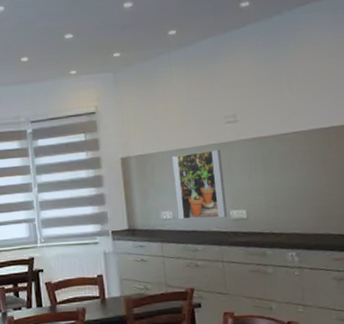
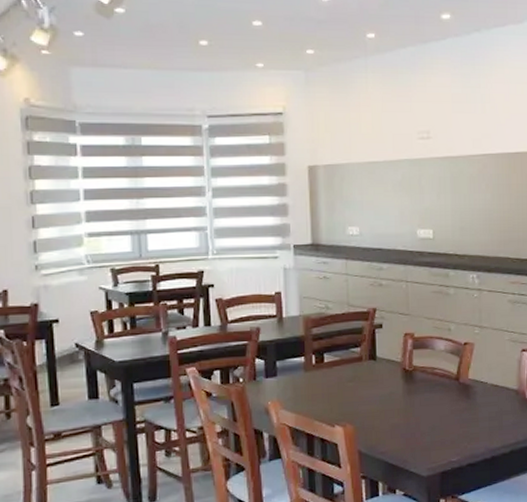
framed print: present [172,149,227,220] -> none [362,165,414,237]

